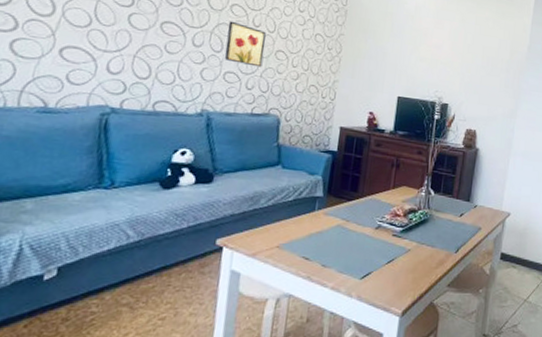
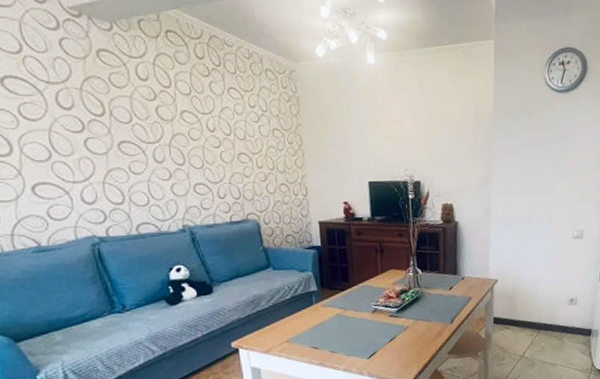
wall art: present [224,20,266,68] -> none [183,129,228,174]

